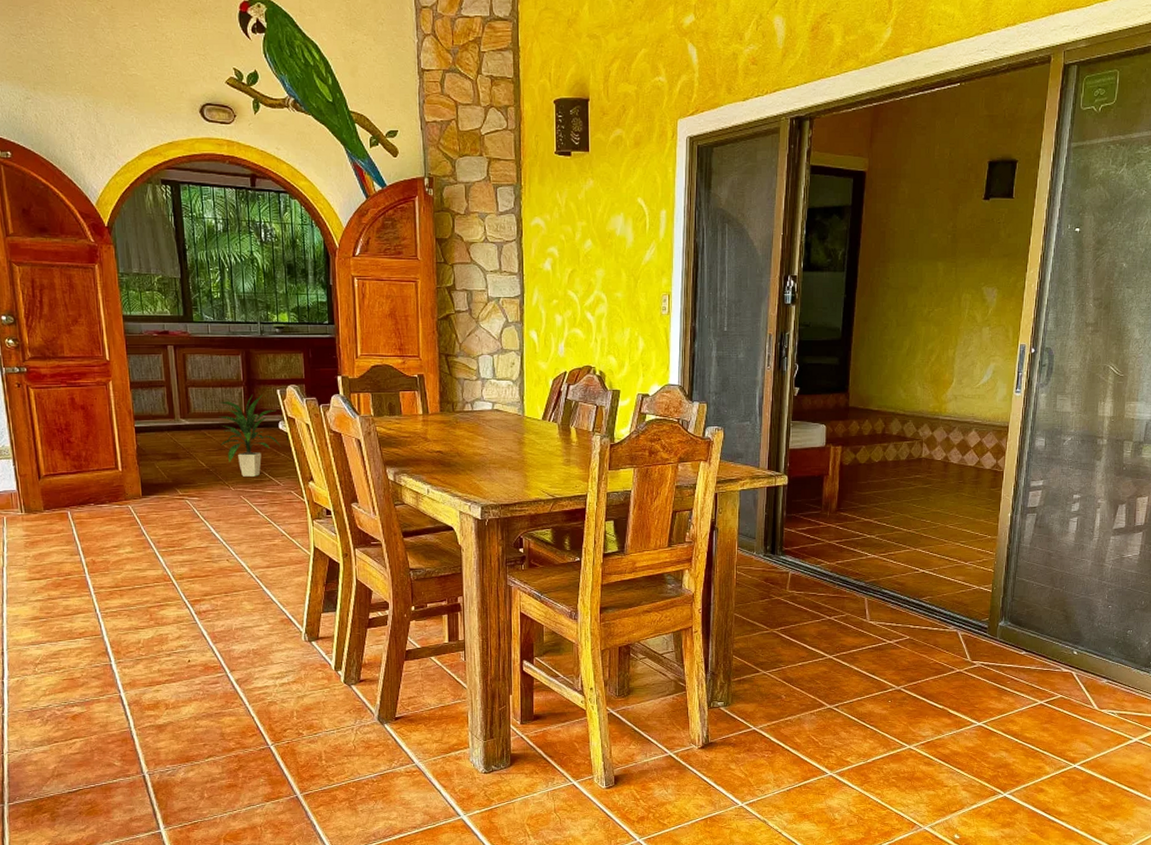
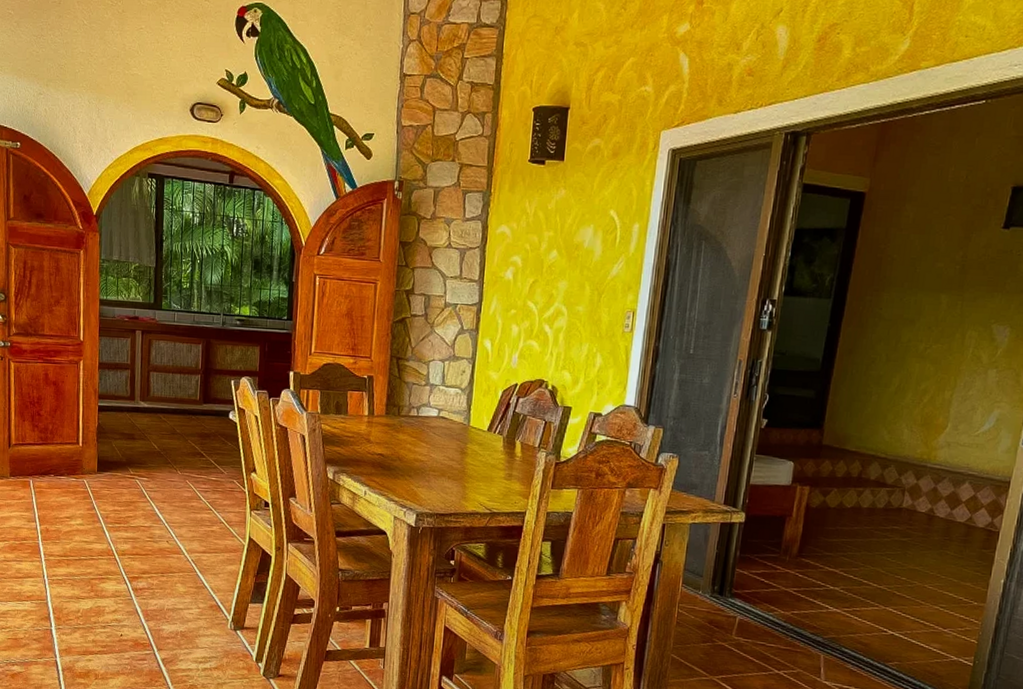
indoor plant: present [219,393,282,477] -> none [173,383,230,463]

